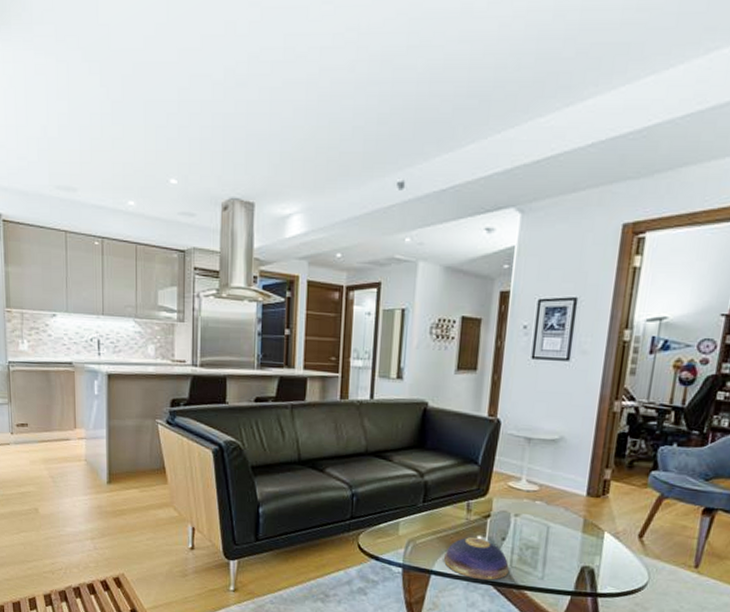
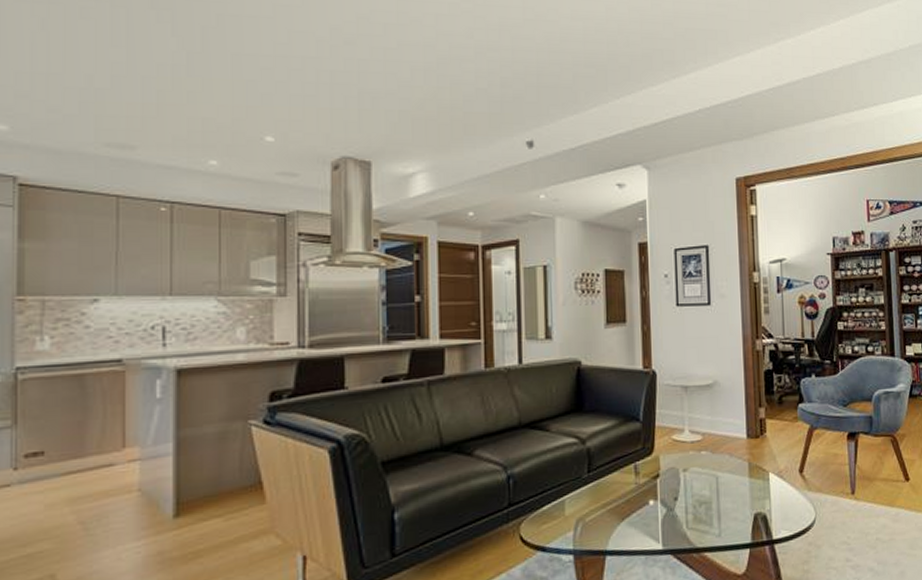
decorative bowl: present [443,537,509,580] -> none [617,502,686,551]

